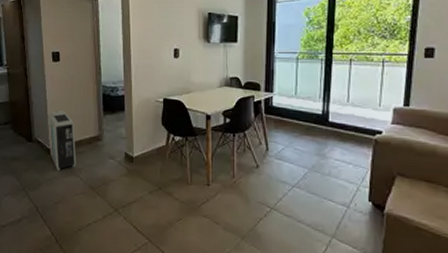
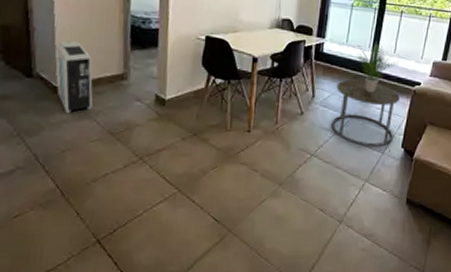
side table: none [289,131,361,200] -> present [331,79,401,147]
potted plant: none [307,94,354,144] -> present [357,44,399,93]

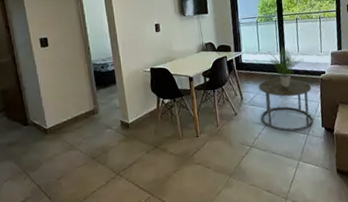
air purifier: present [56,40,93,113] -> none [42,91,76,148]

